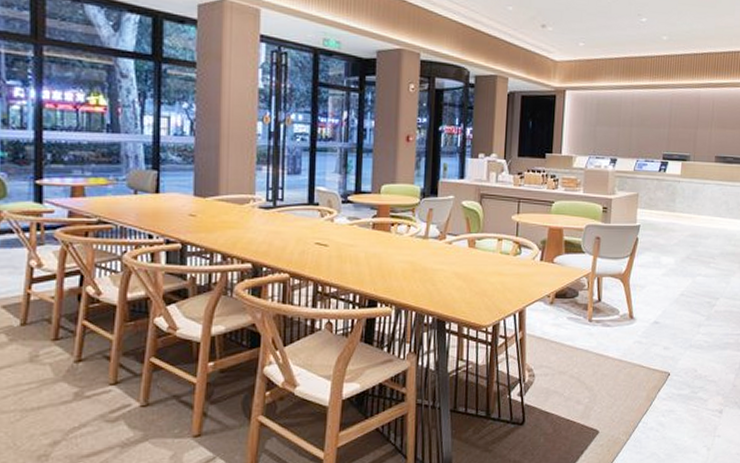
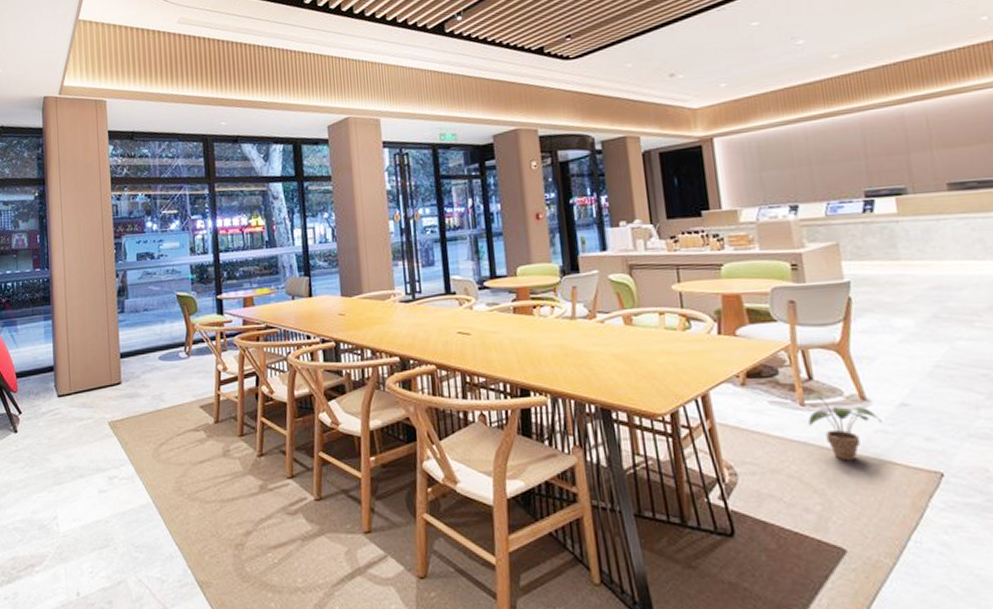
potted plant: none [591,311,640,365] -> present [802,392,882,461]

